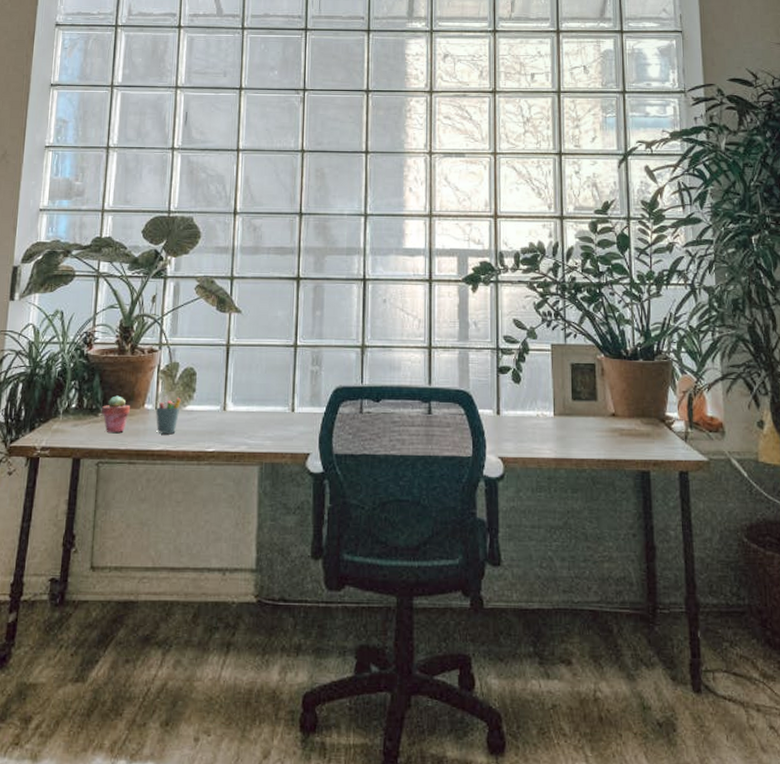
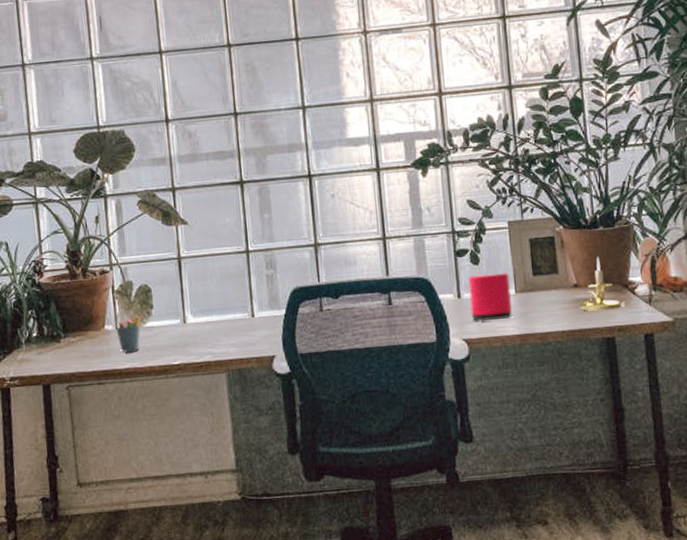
potted succulent: present [102,395,130,433] -> none [63,320,91,357]
speaker: none [509,393,550,441] -> present [468,273,512,322]
candle holder: none [615,389,662,442] -> present [578,257,626,311]

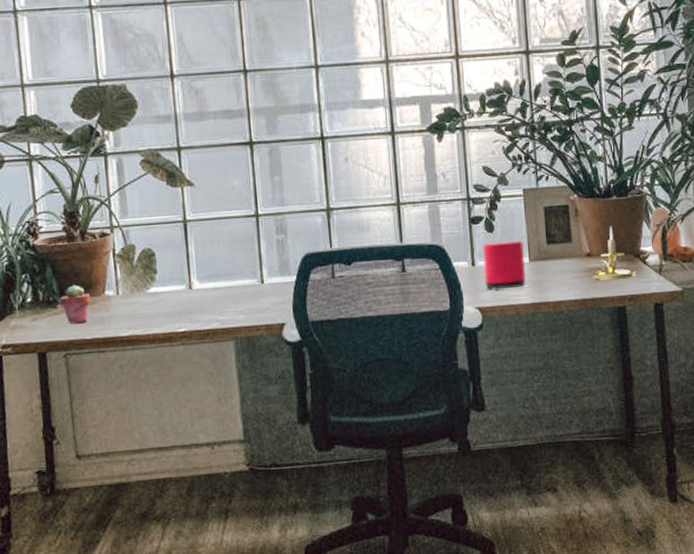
potted succulent: none [63,320,91,357] -> present [60,285,90,323]
pen holder: present [116,313,140,352] -> none [117,278,143,319]

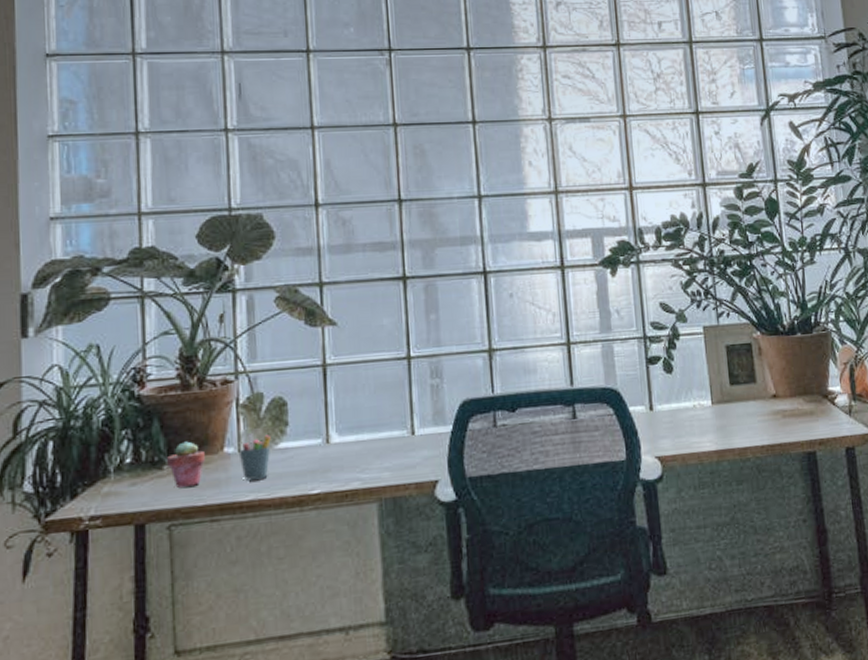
pen holder: none [117,278,143,319] -> present [238,432,271,481]
speaker: present [483,241,526,290] -> none [661,382,708,436]
candle holder: present [591,226,637,280] -> none [777,365,826,423]

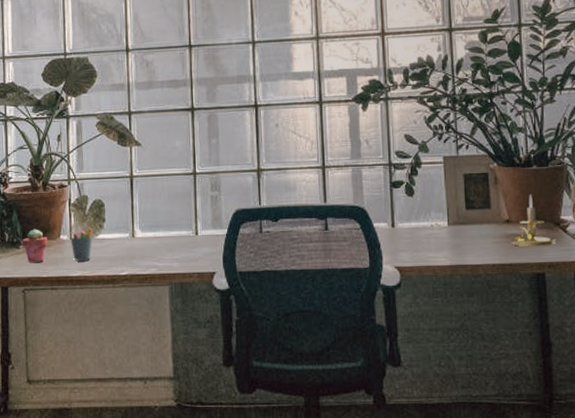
candle holder: none [777,365,826,423] -> present [509,195,557,246]

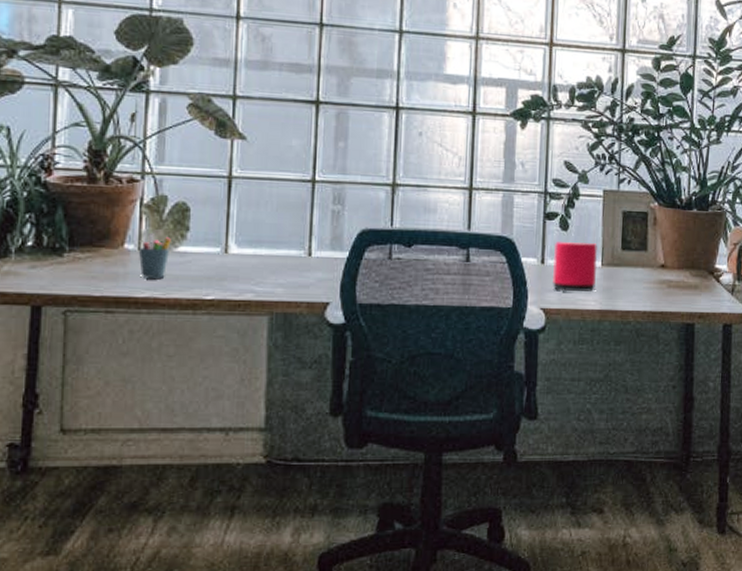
potted succulent: present [22,229,47,262] -> none [68,232,105,276]
speaker: none [403,205,444,251] -> present [553,241,598,292]
candle holder: present [509,195,557,246] -> none [663,240,709,295]

